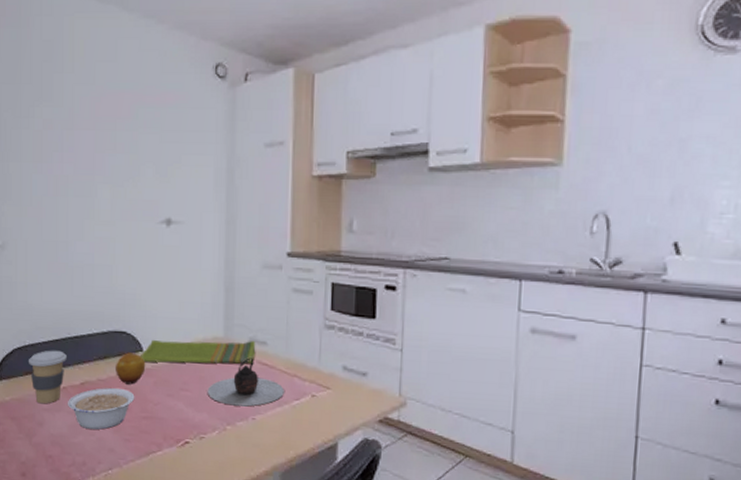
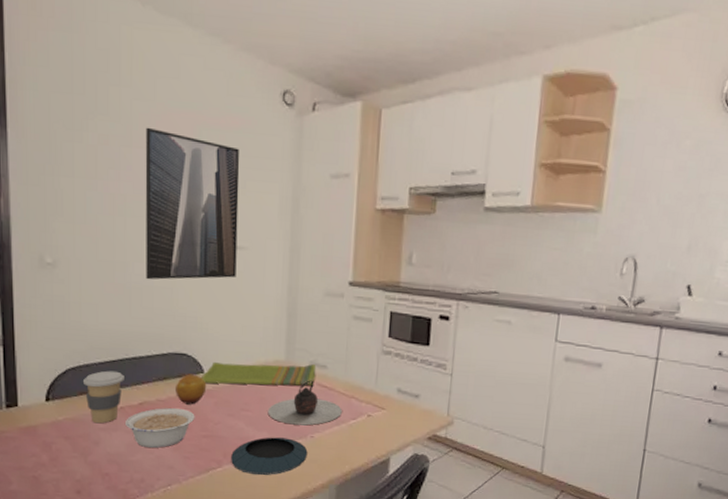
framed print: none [86,109,175,258] -> present [145,127,240,280]
saucer: none [171,418,250,461] -> present [231,437,308,476]

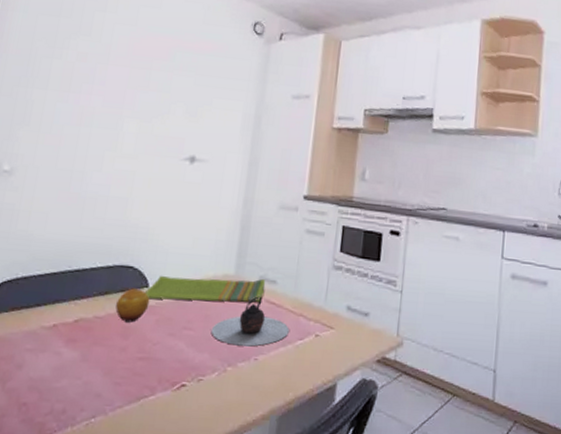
coffee cup: present [84,370,124,424] -> none [17,283,64,344]
legume: present [124,407,195,449] -> none [54,325,133,373]
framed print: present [145,127,240,280] -> none [102,48,209,190]
saucer: present [231,437,308,476] -> none [165,359,250,406]

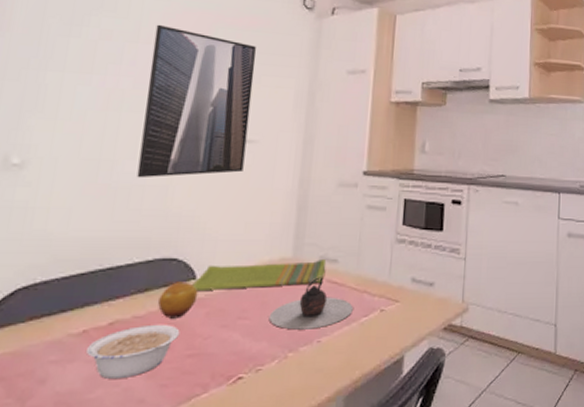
legume: none [54,325,133,373] -> present [85,324,180,380]
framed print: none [102,48,209,190] -> present [137,24,256,178]

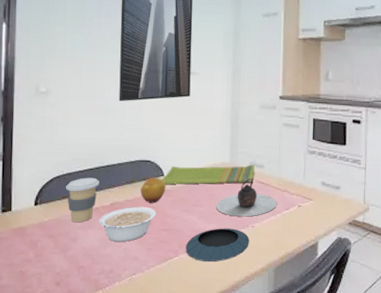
coffee cup: none [36,286,94,355] -> present [66,177,99,223]
saucer: none [220,346,313,397] -> present [186,228,250,263]

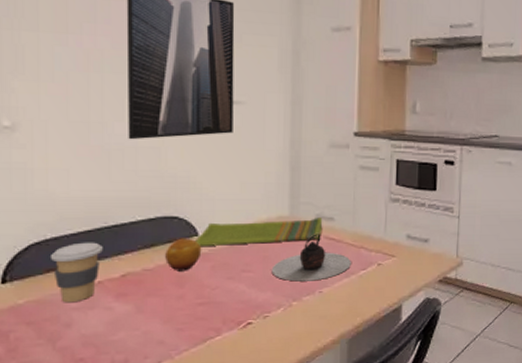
legume: present [98,206,157,243] -> none [103,276,189,324]
saucer: present [186,228,250,263] -> none [231,296,316,340]

